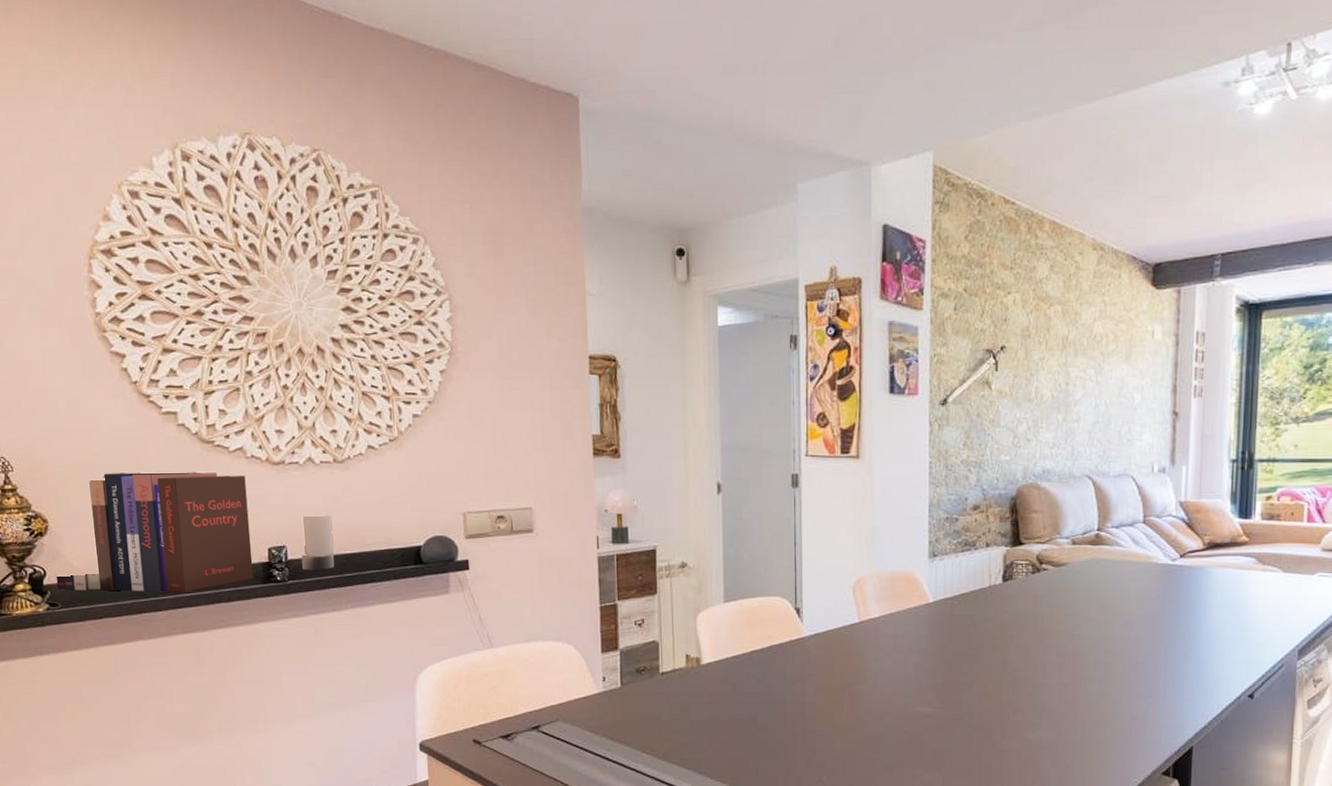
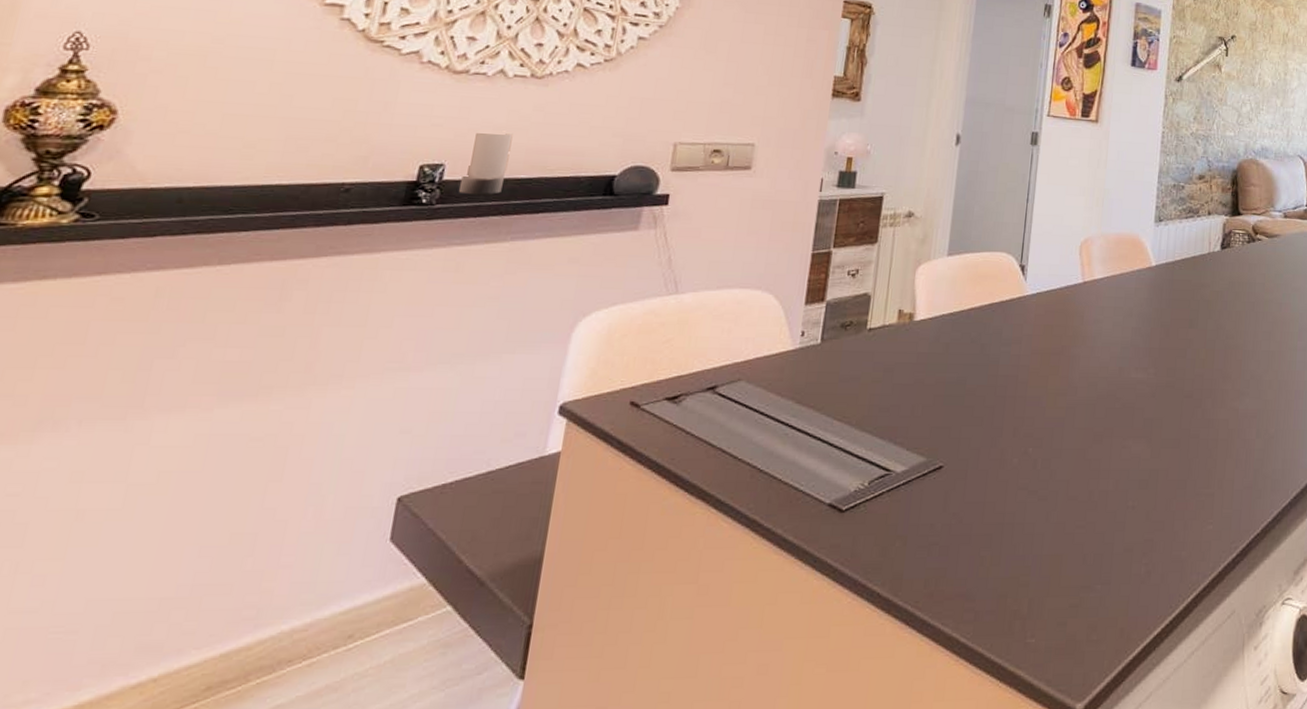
books: present [55,472,254,593] -> none [100,63,413,210]

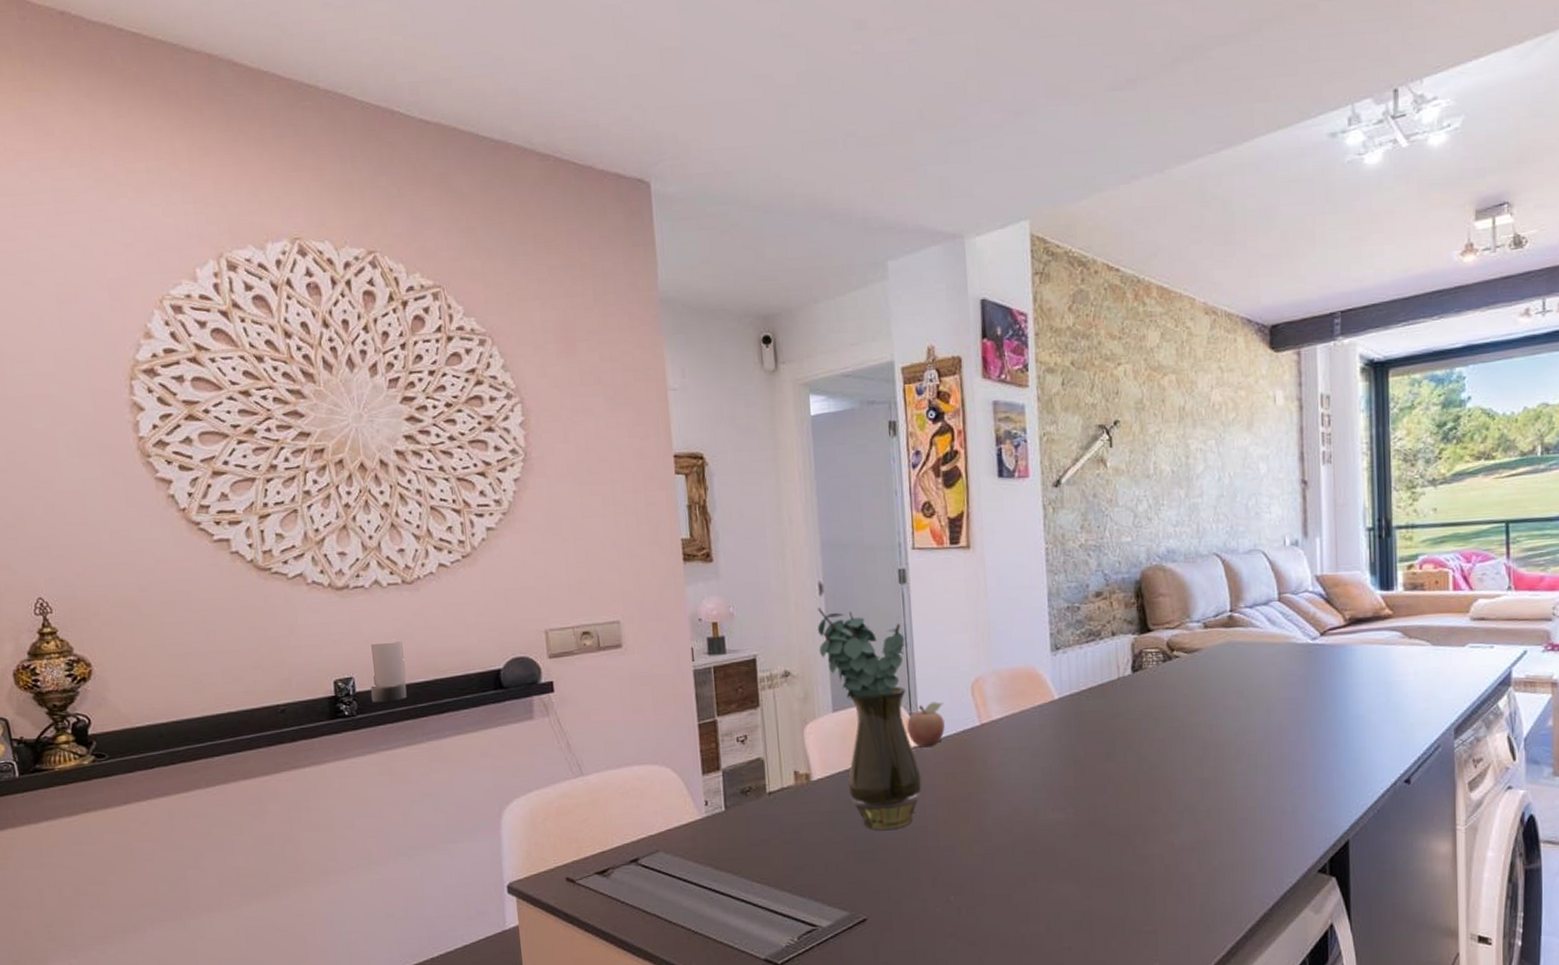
vase: none [945,157,1027,376] -> present [817,608,922,830]
fruit: none [1015,256,1054,300] -> present [907,702,945,749]

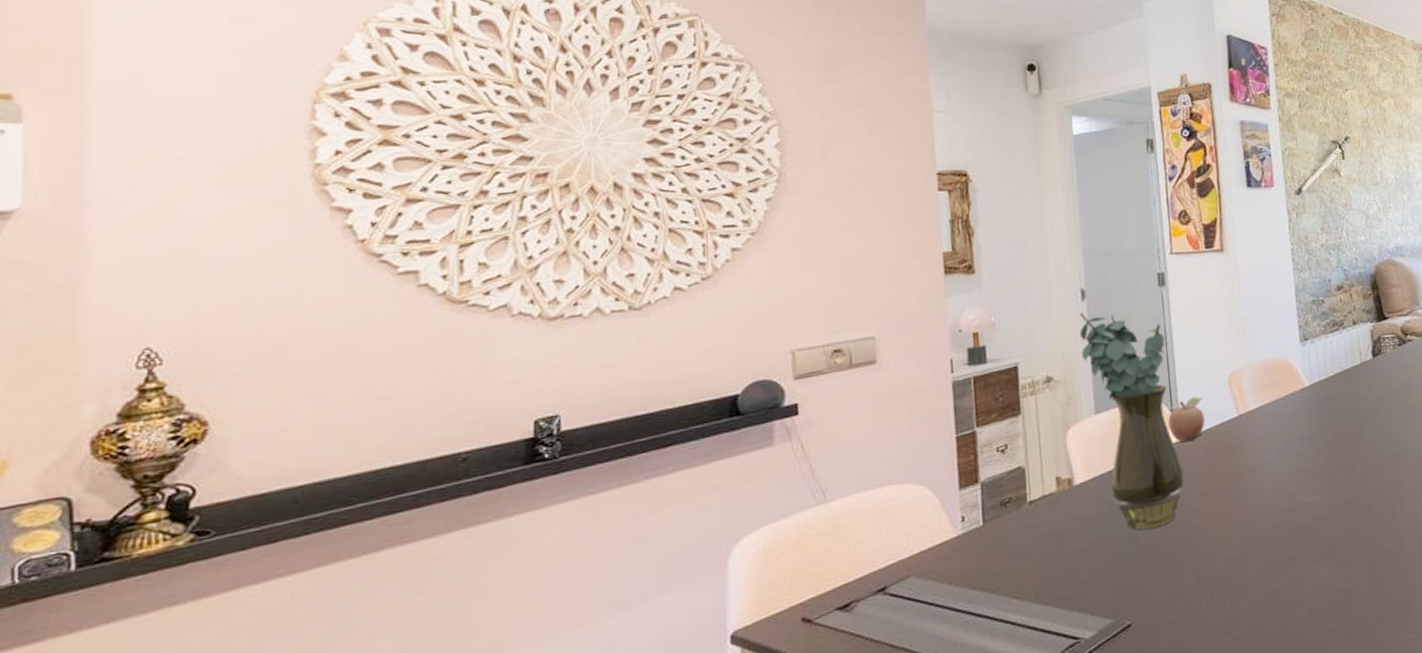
candle: present [369,640,407,703] -> none [580,370,625,442]

